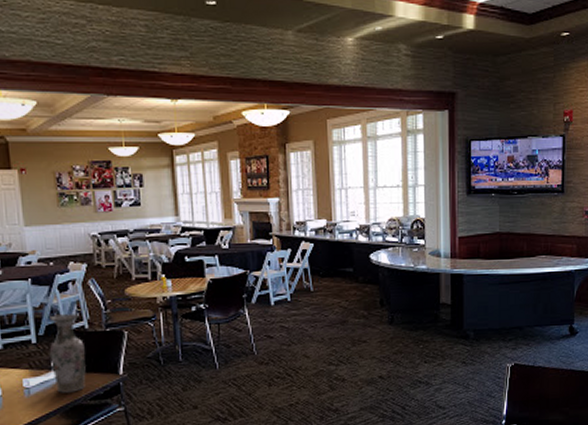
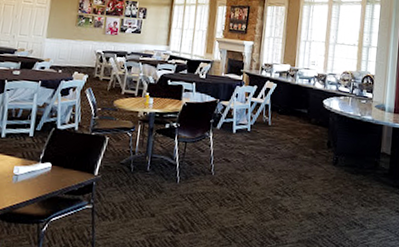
vase: present [50,314,86,393] -> none [40,114,73,185]

